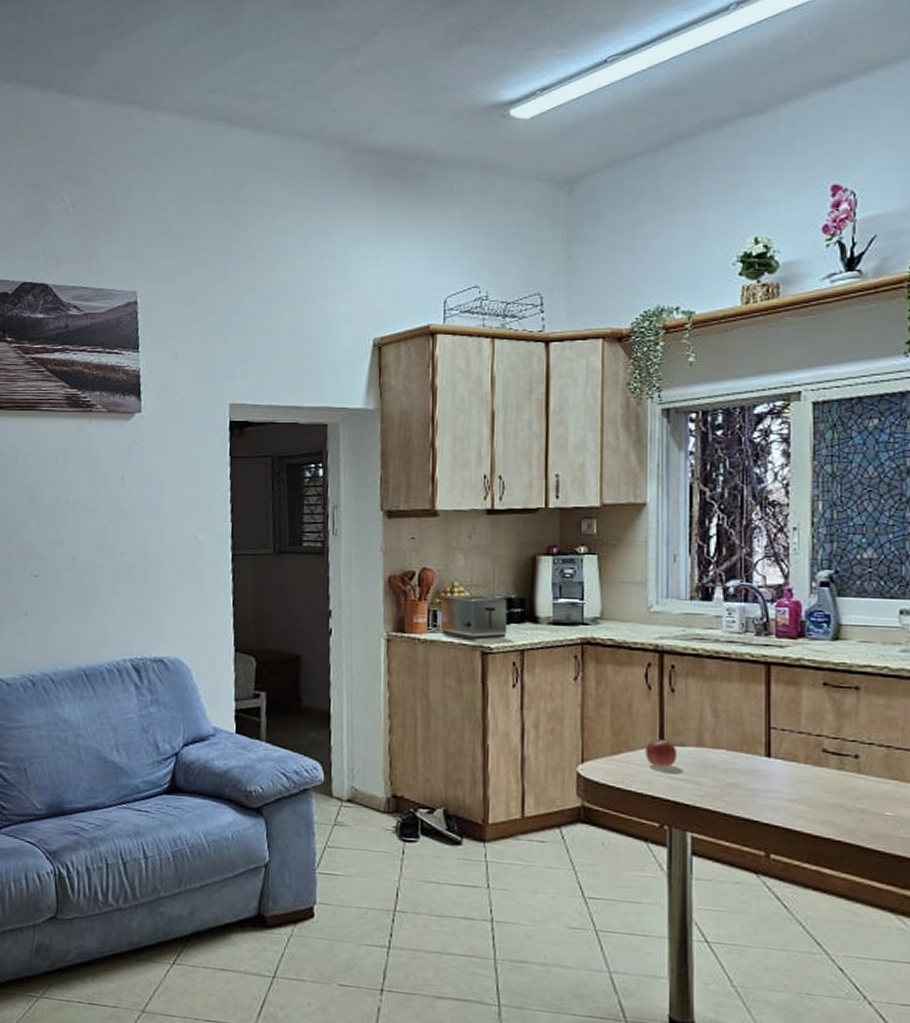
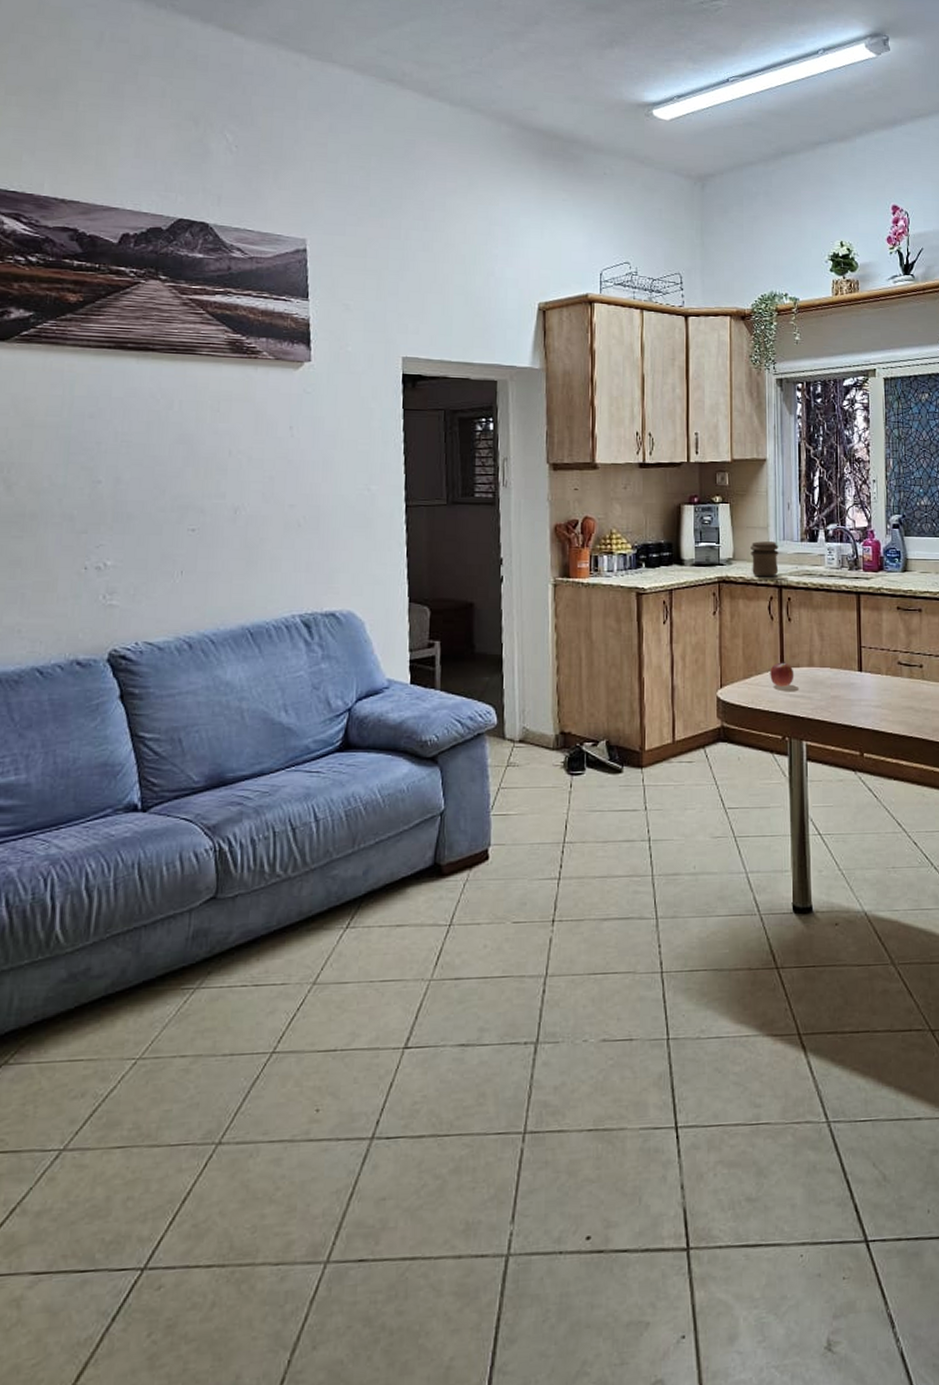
toaster: present [440,594,508,640] -> none [601,540,658,582]
jar: none [623,598,660,641] -> present [750,541,779,577]

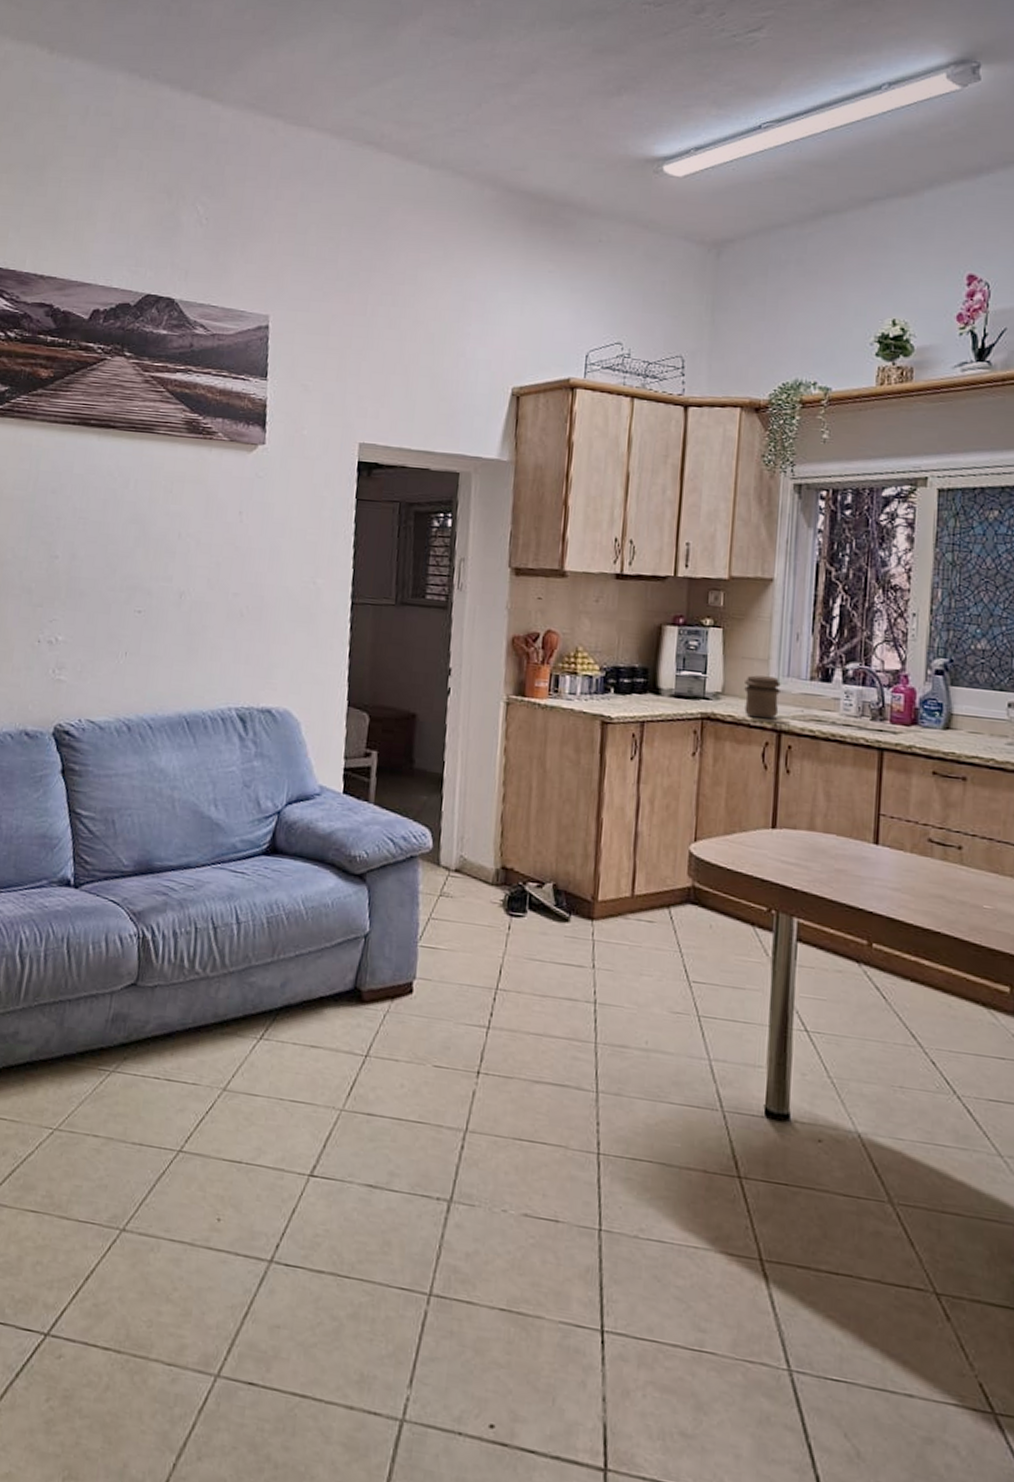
fruit: present [770,661,794,687] -> none [757,819,789,851]

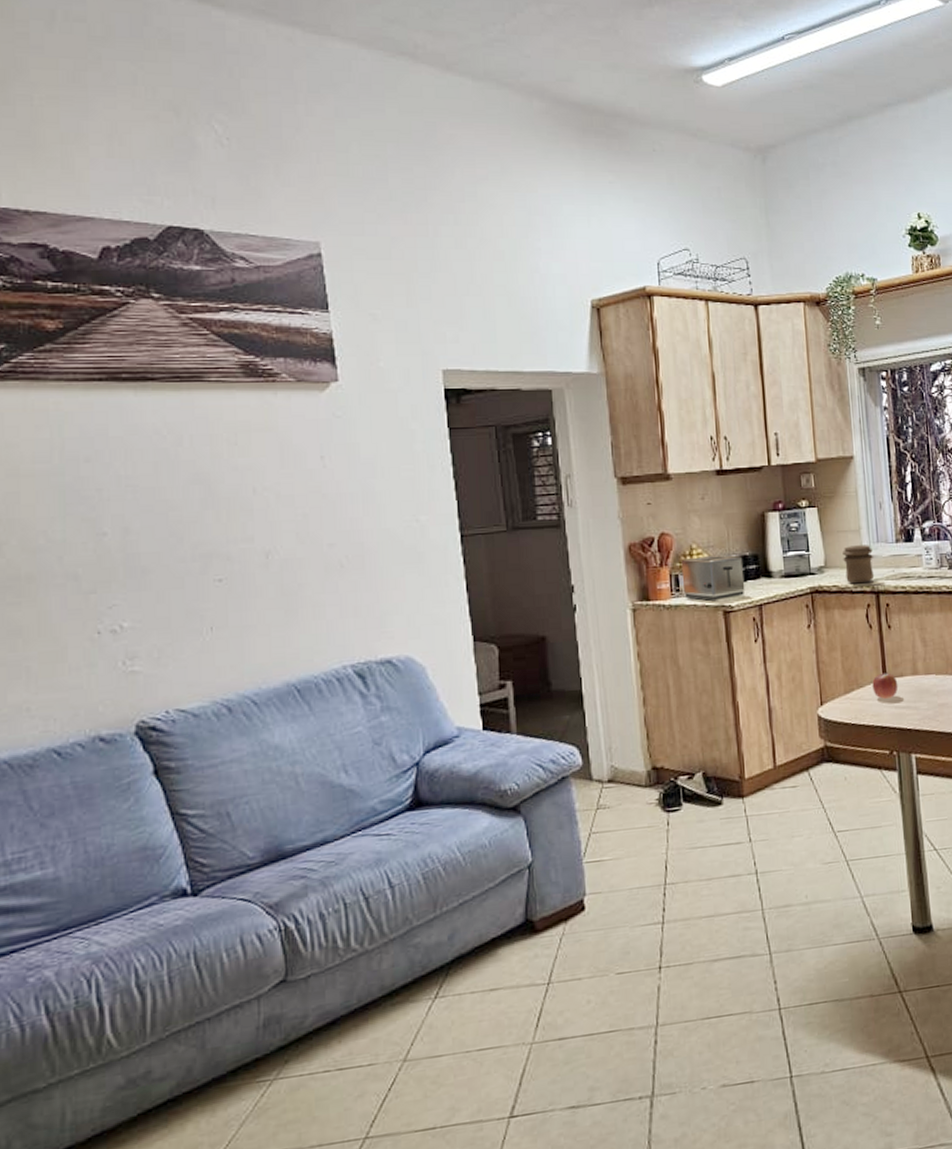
toaster: none [562,660,631,709] -> present [681,554,745,601]
fruit: none [757,819,789,851] -> present [872,671,899,699]

